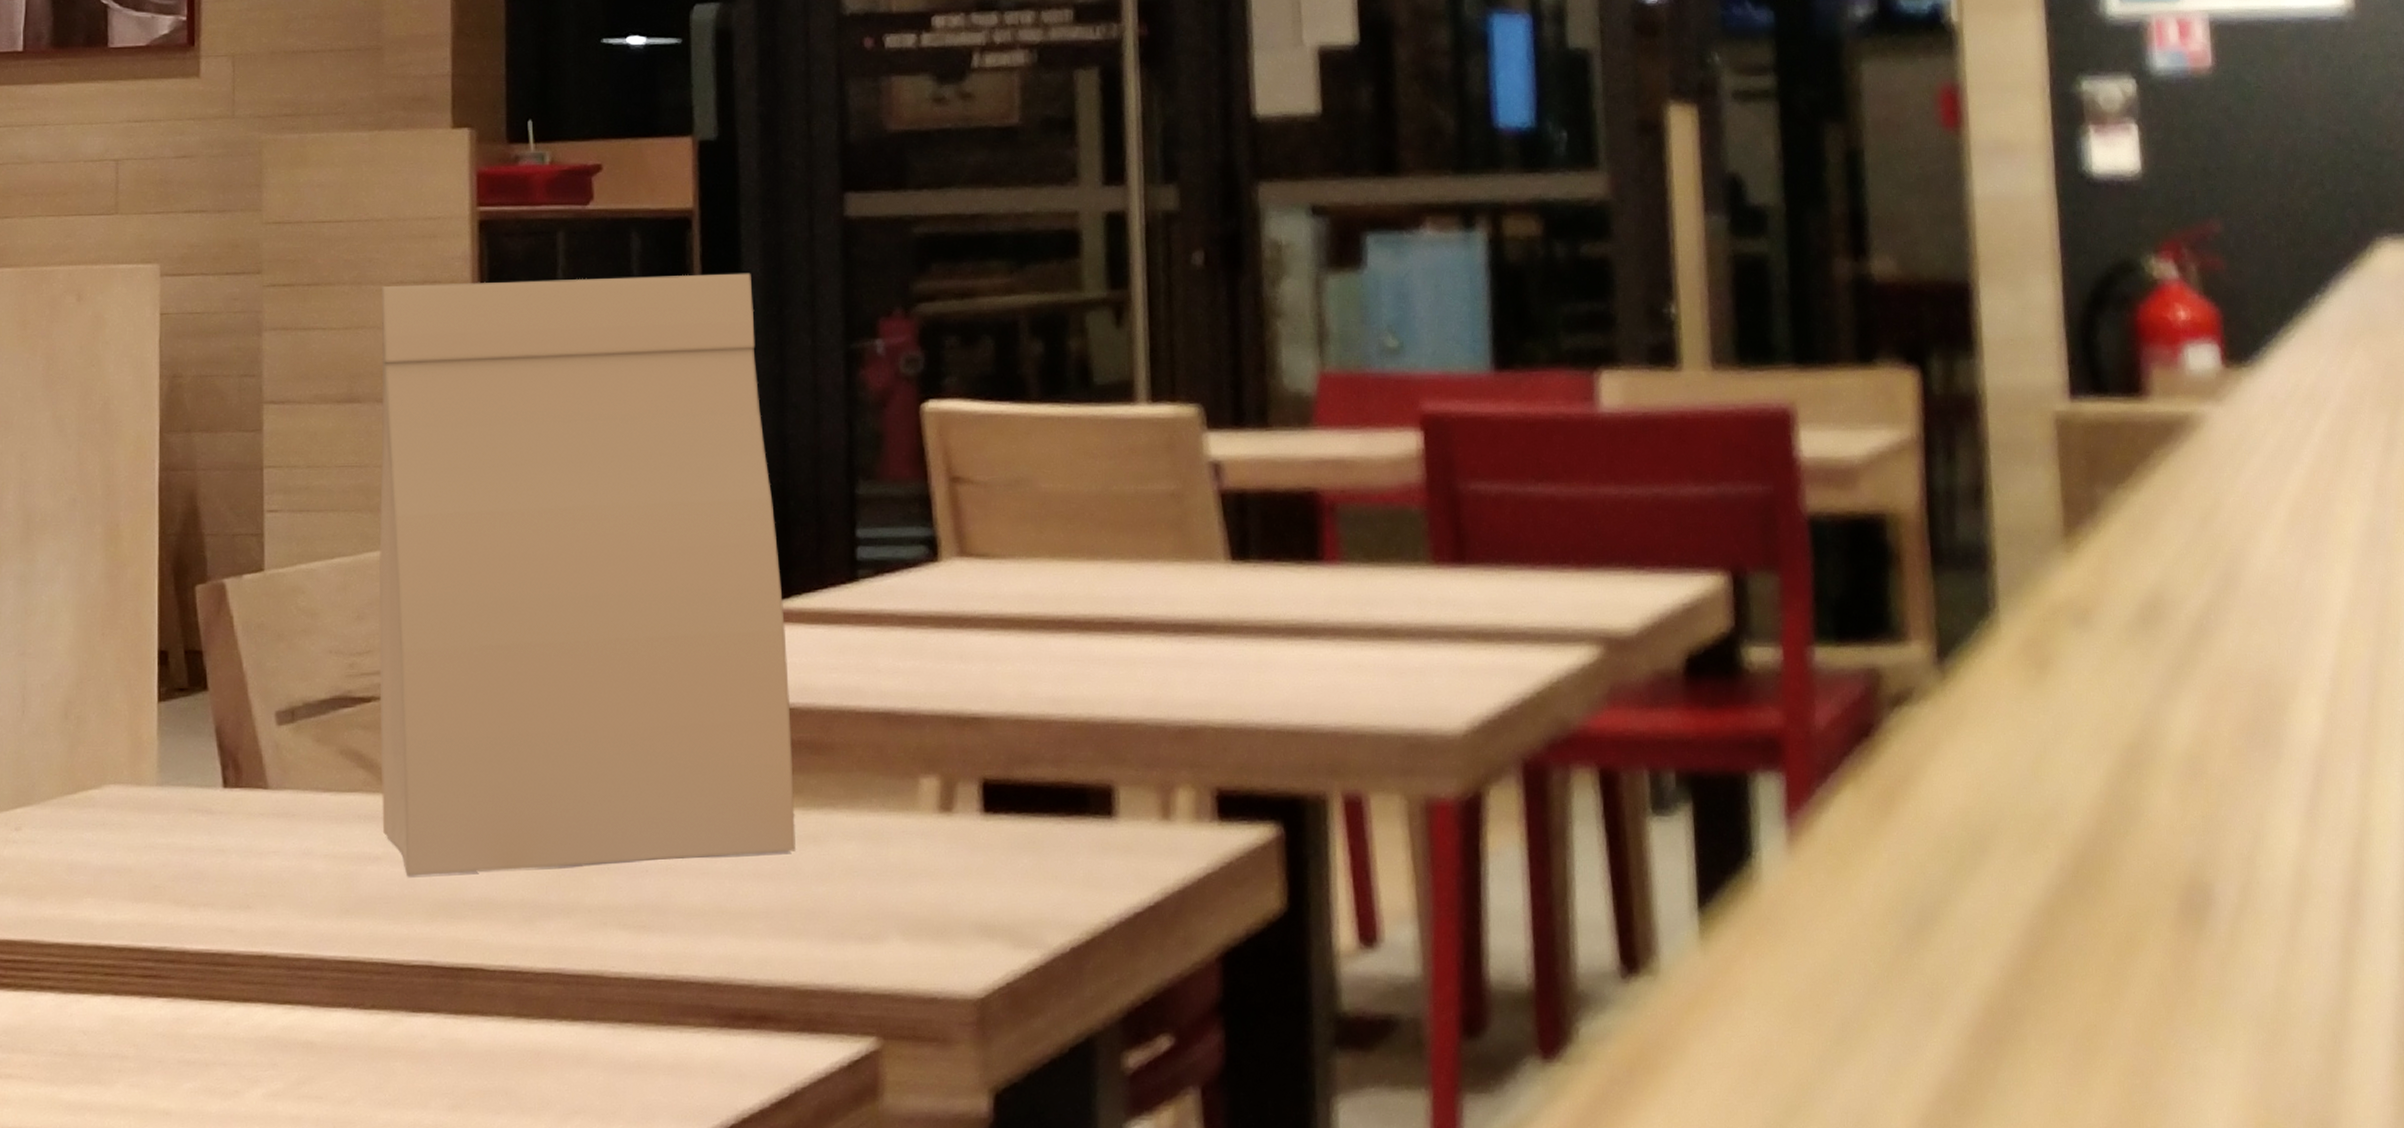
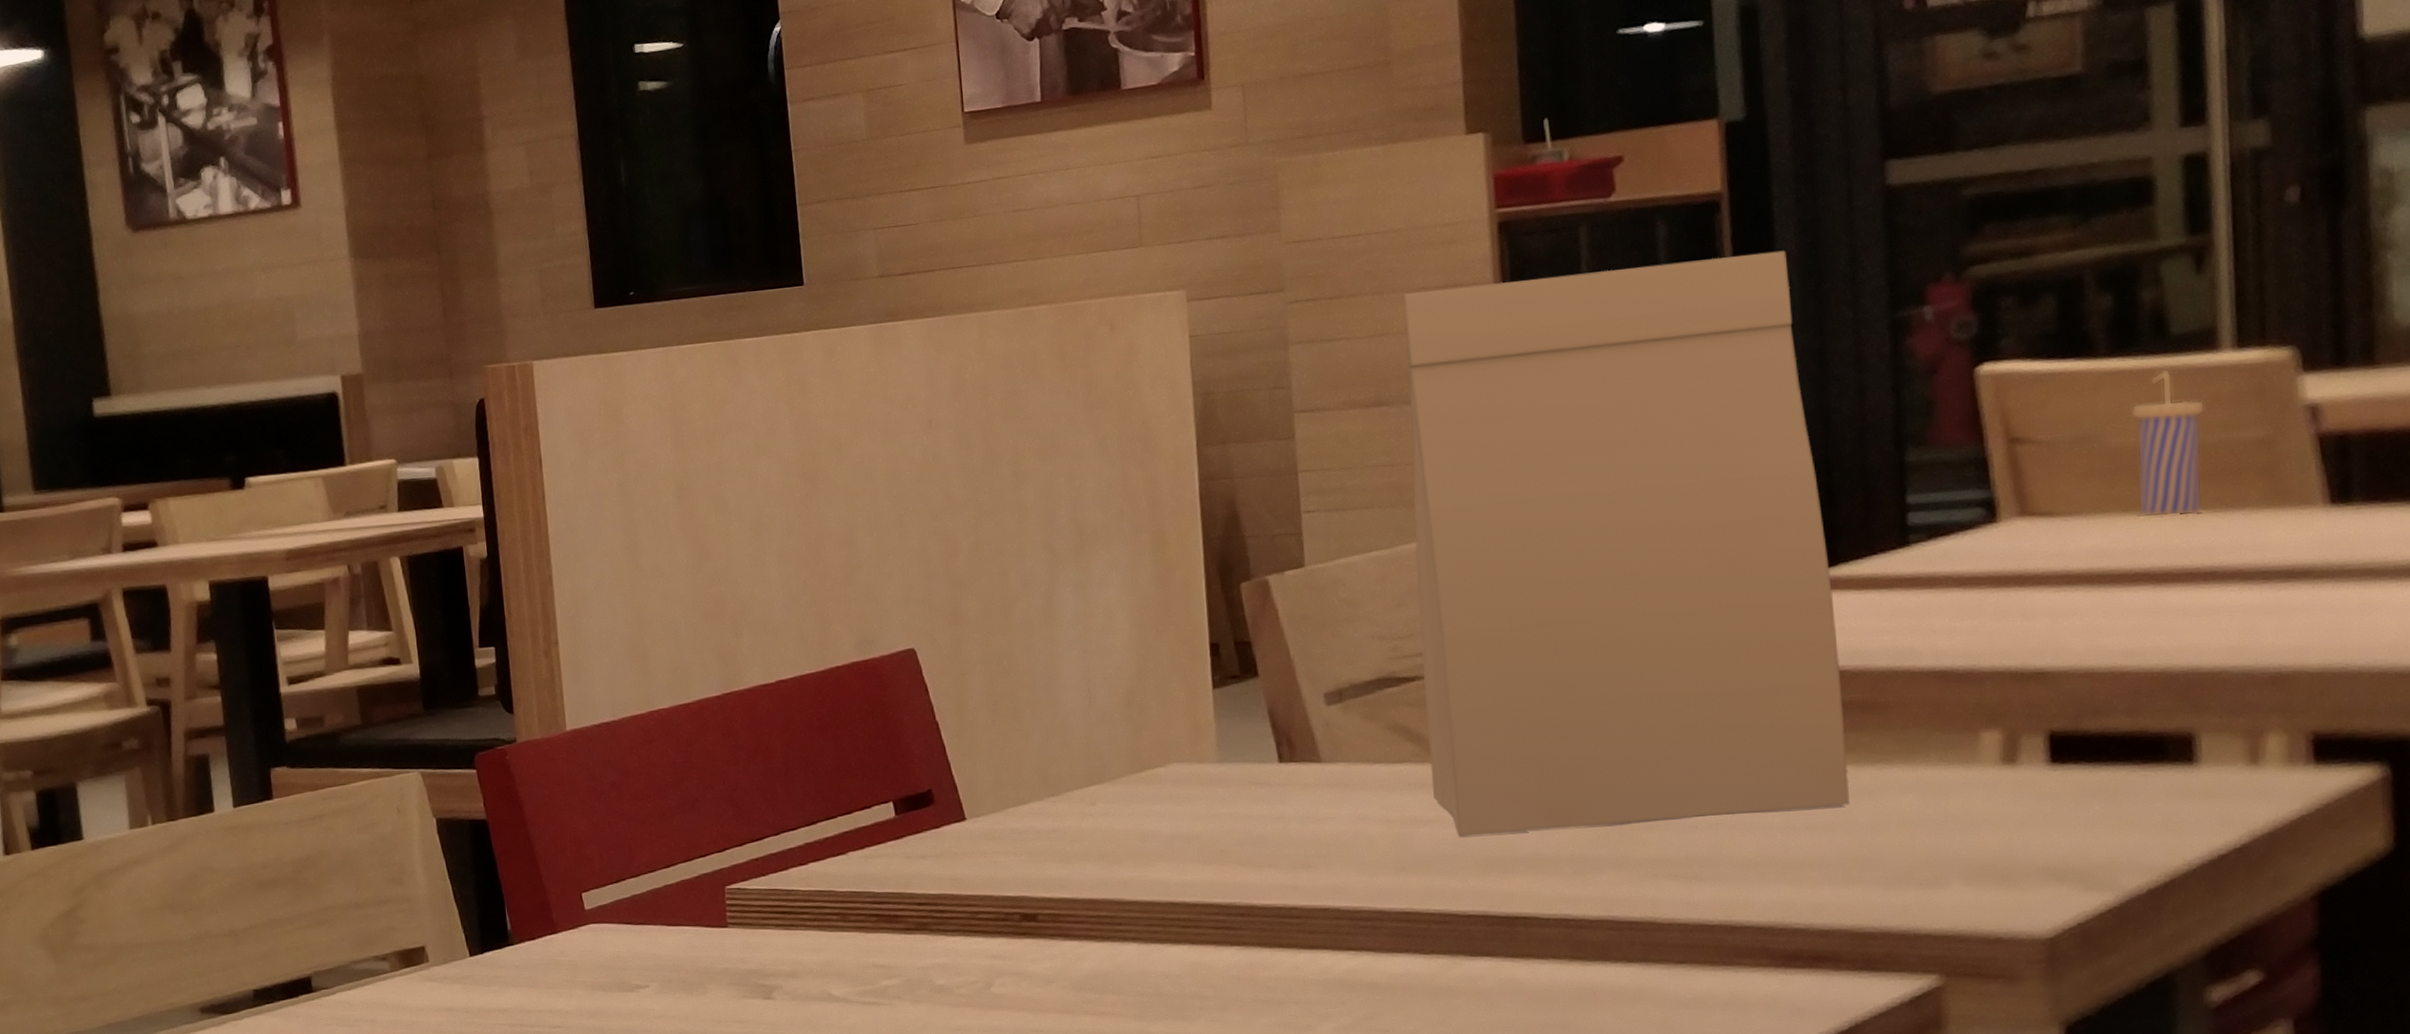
beverage cup: none [1059,418,1124,565] -> present [2131,369,2205,517]

